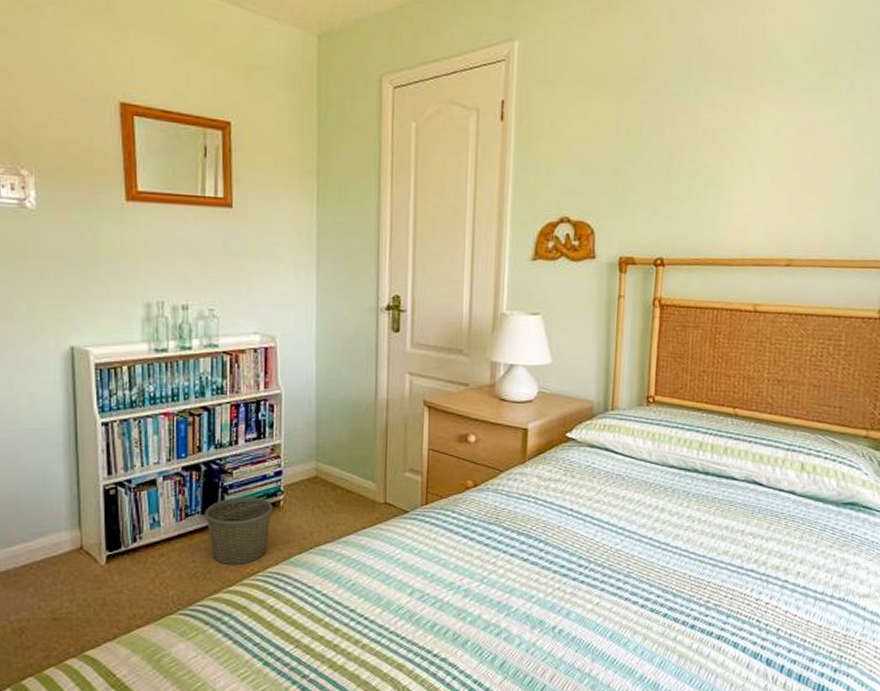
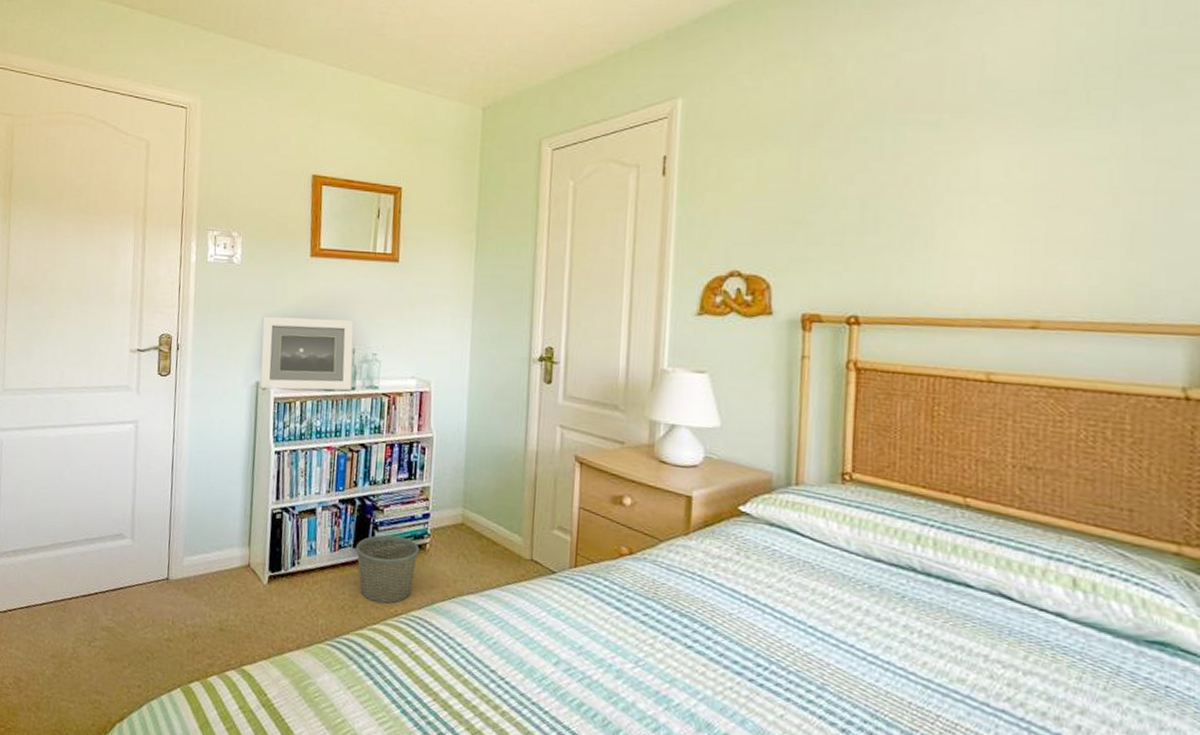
picture frame: none [72,270,188,355] -> present [259,316,354,391]

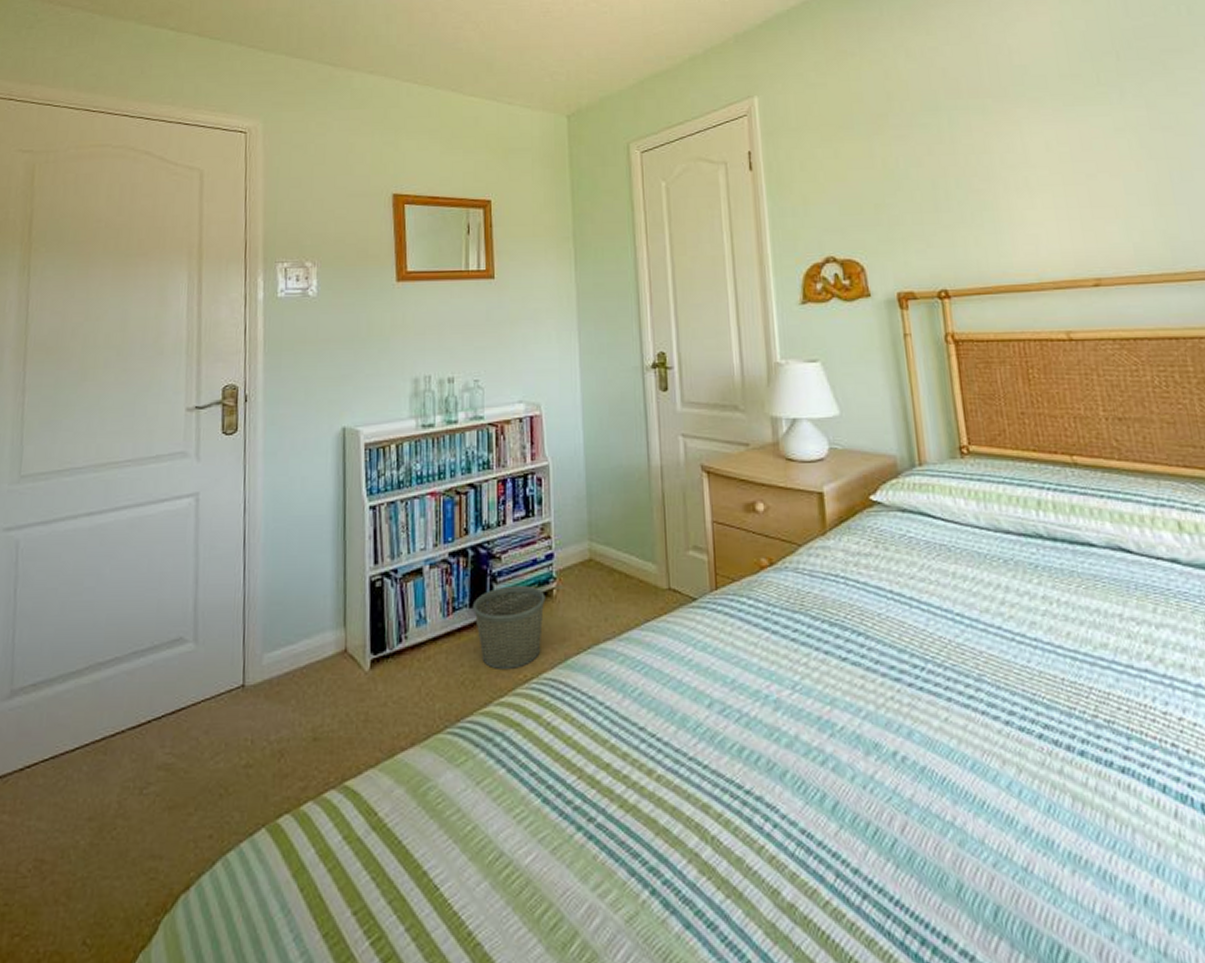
picture frame: present [259,316,354,391] -> none [346,345,454,435]

